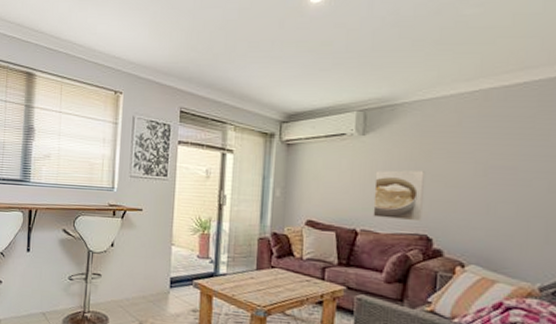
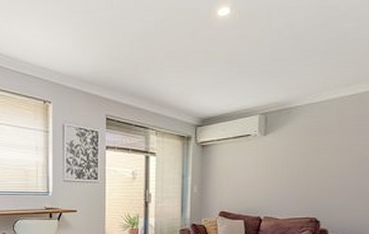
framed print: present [373,170,424,222] -> none [273,165,314,207]

